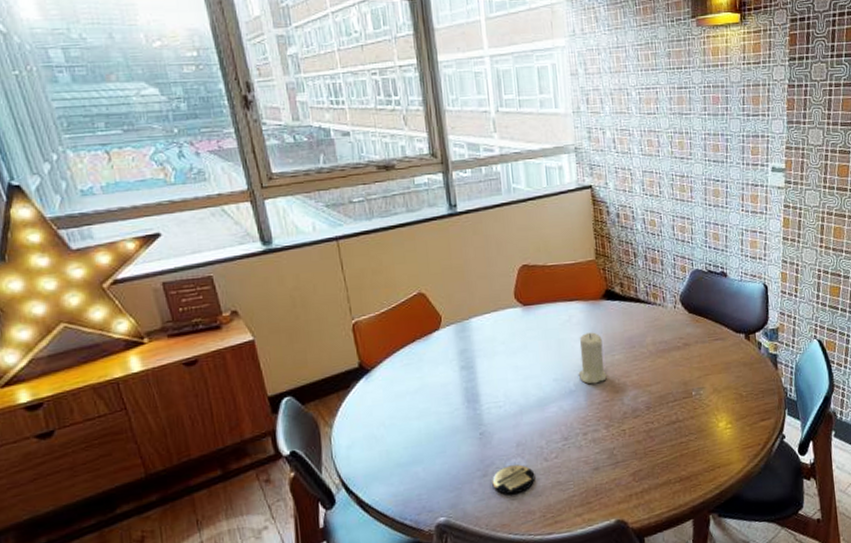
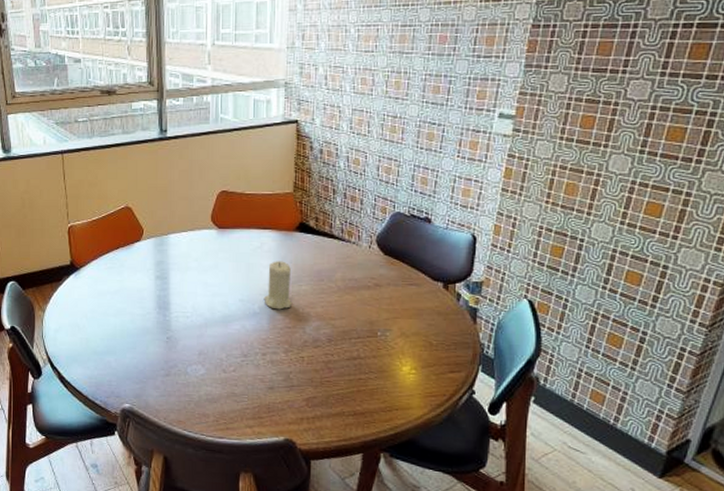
coaster: present [492,464,536,495] -> none [173,370,213,397]

